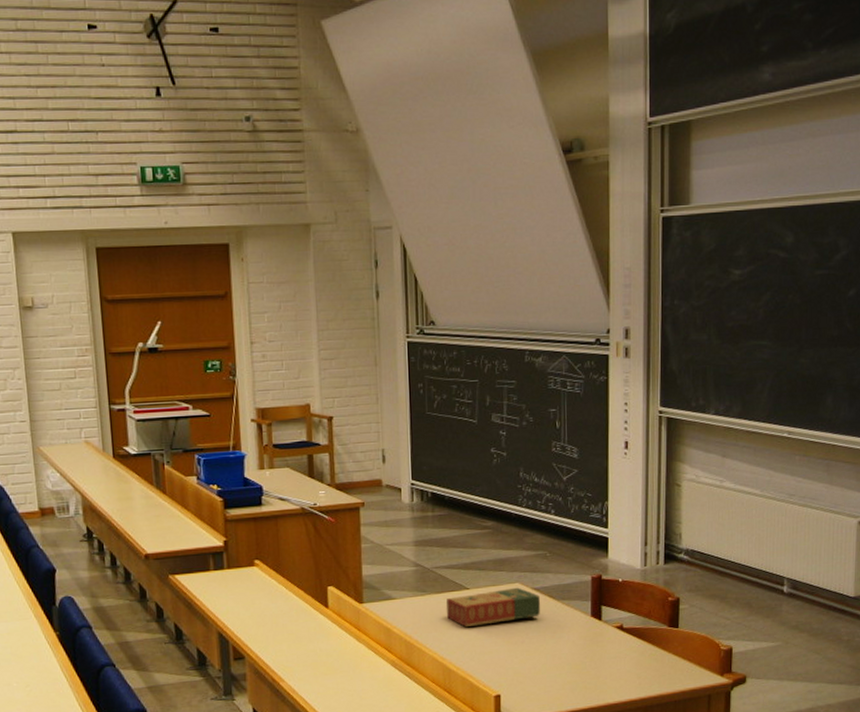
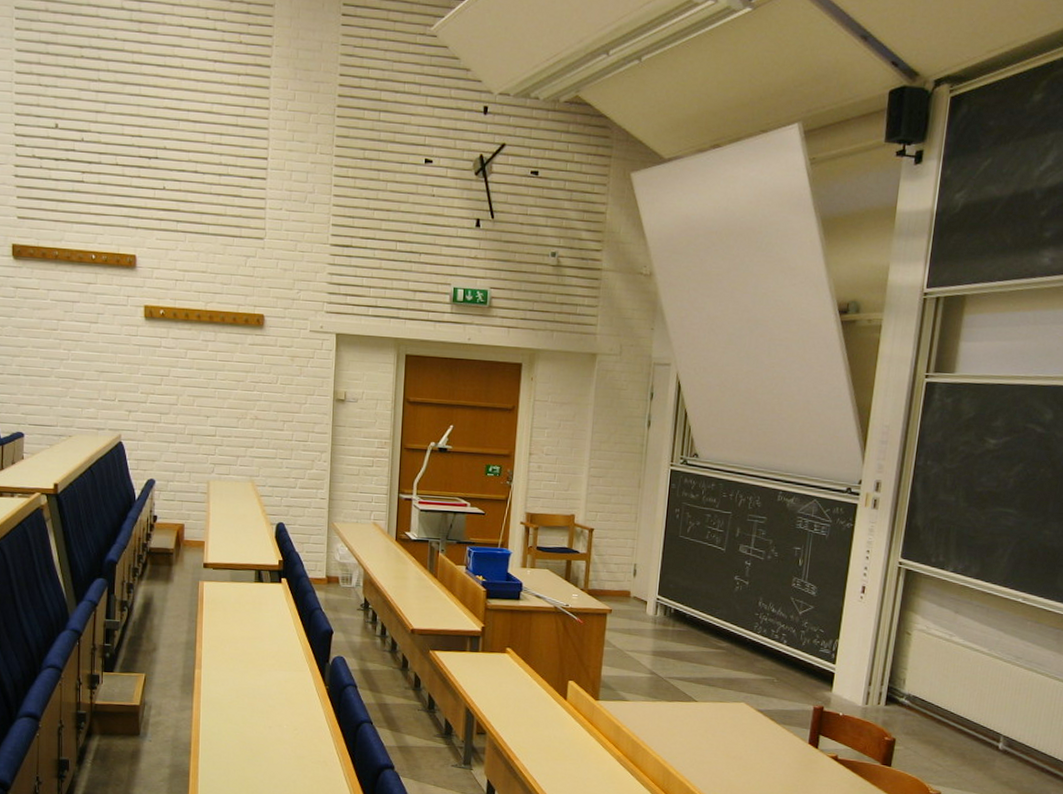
book: present [445,587,541,627] -> none [673,706,763,737]

